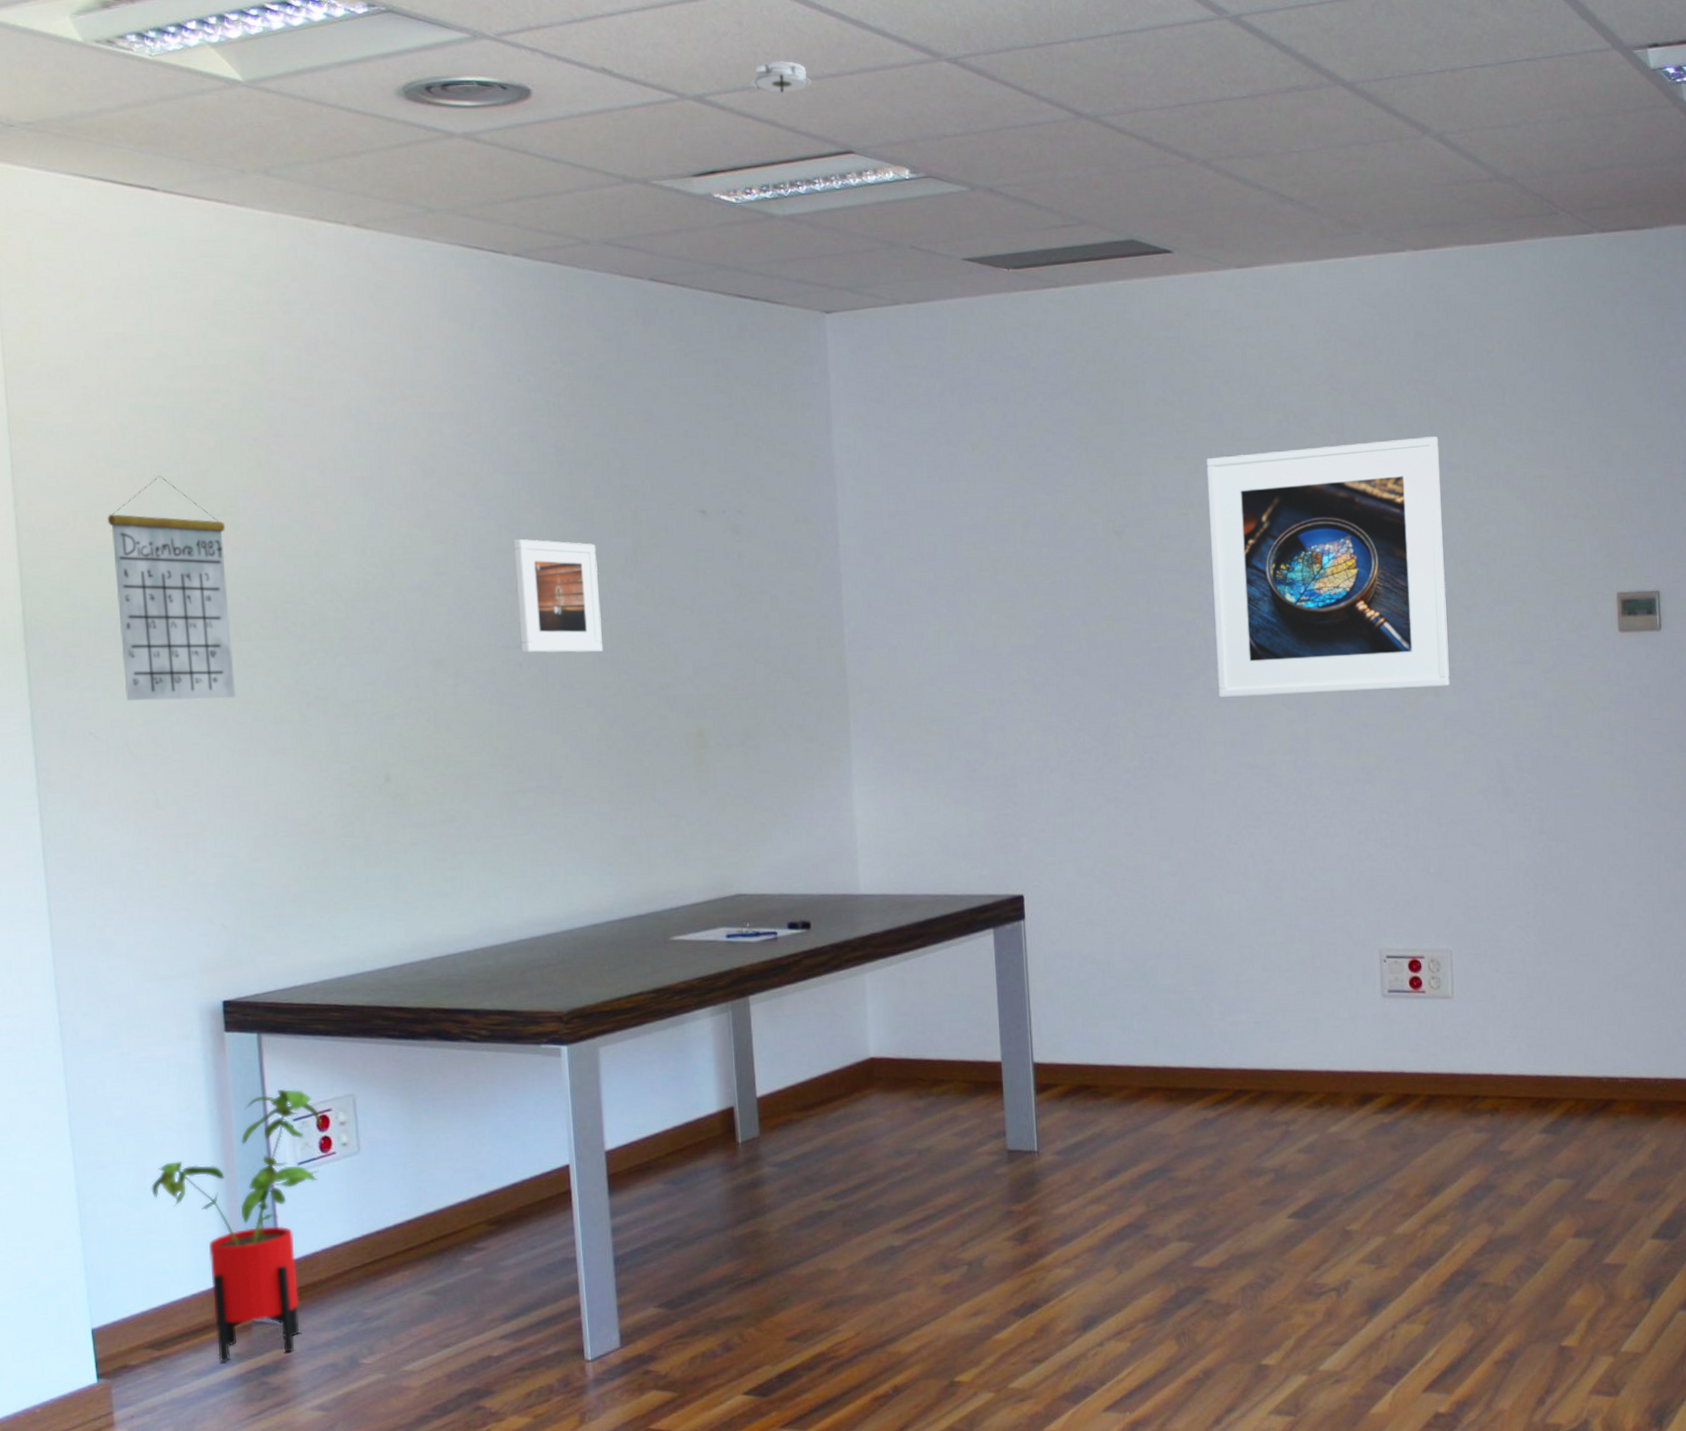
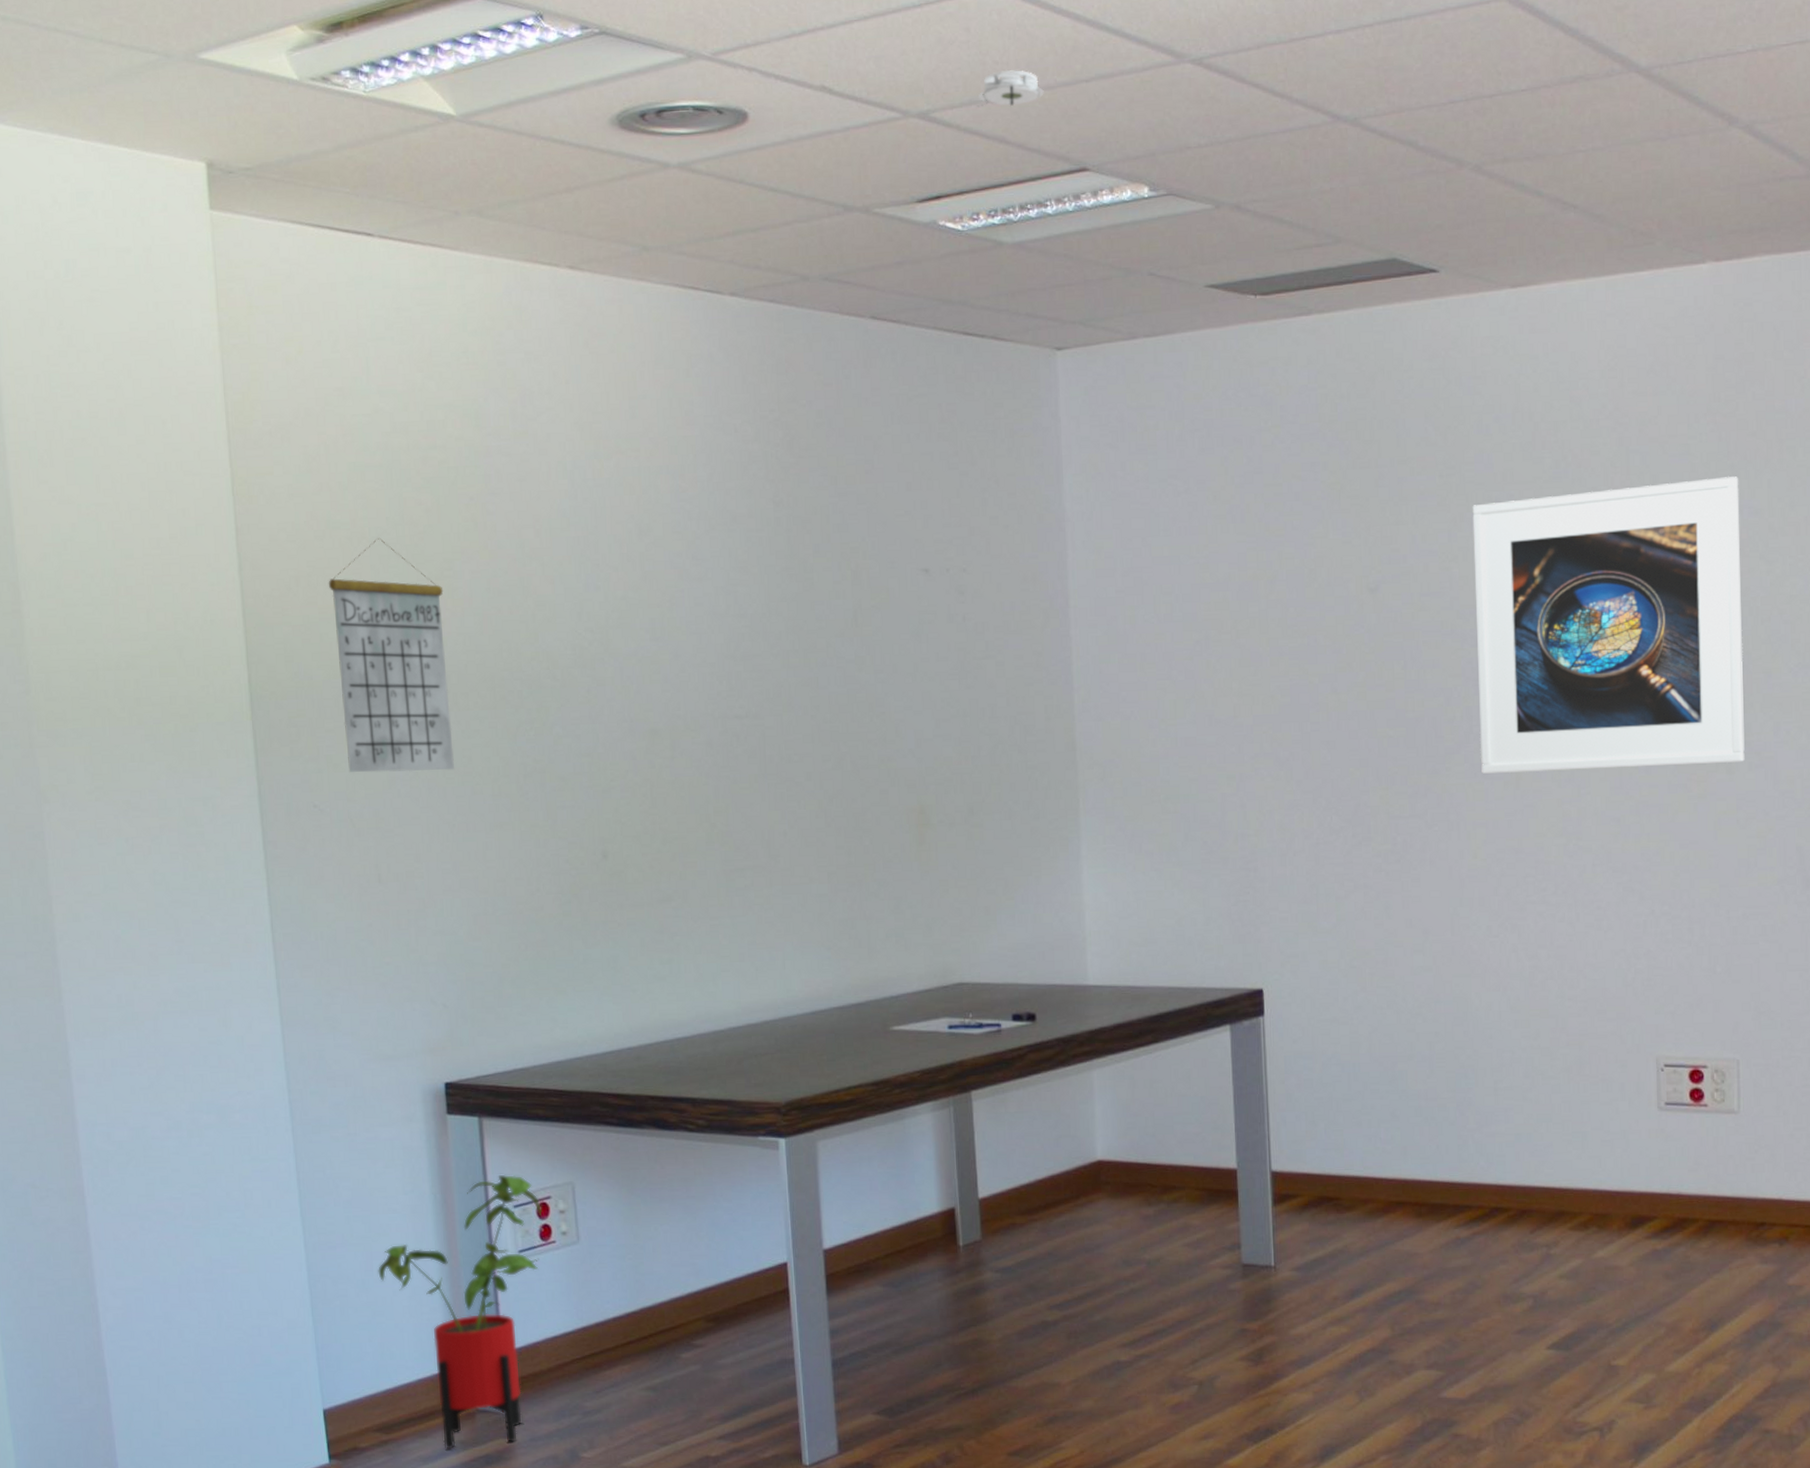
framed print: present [513,539,604,653] -> none [730,602,822,724]

